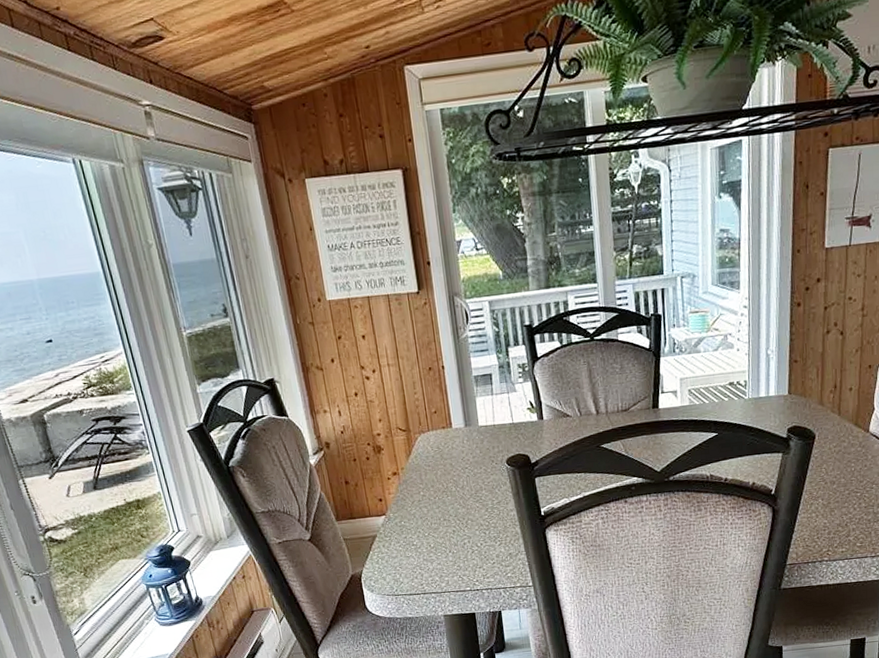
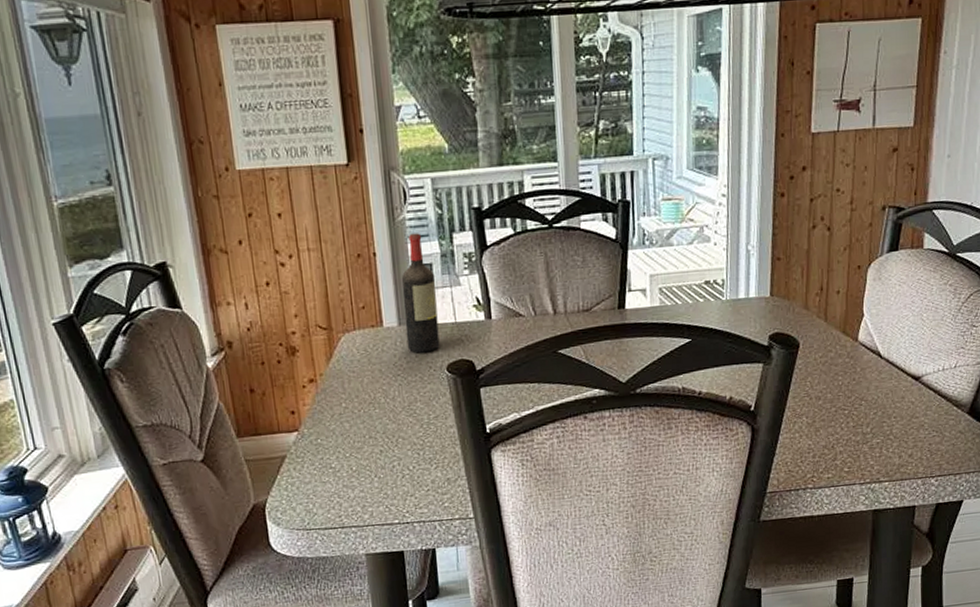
wine bottle: none [466,348,500,450] -> present [401,233,440,353]

